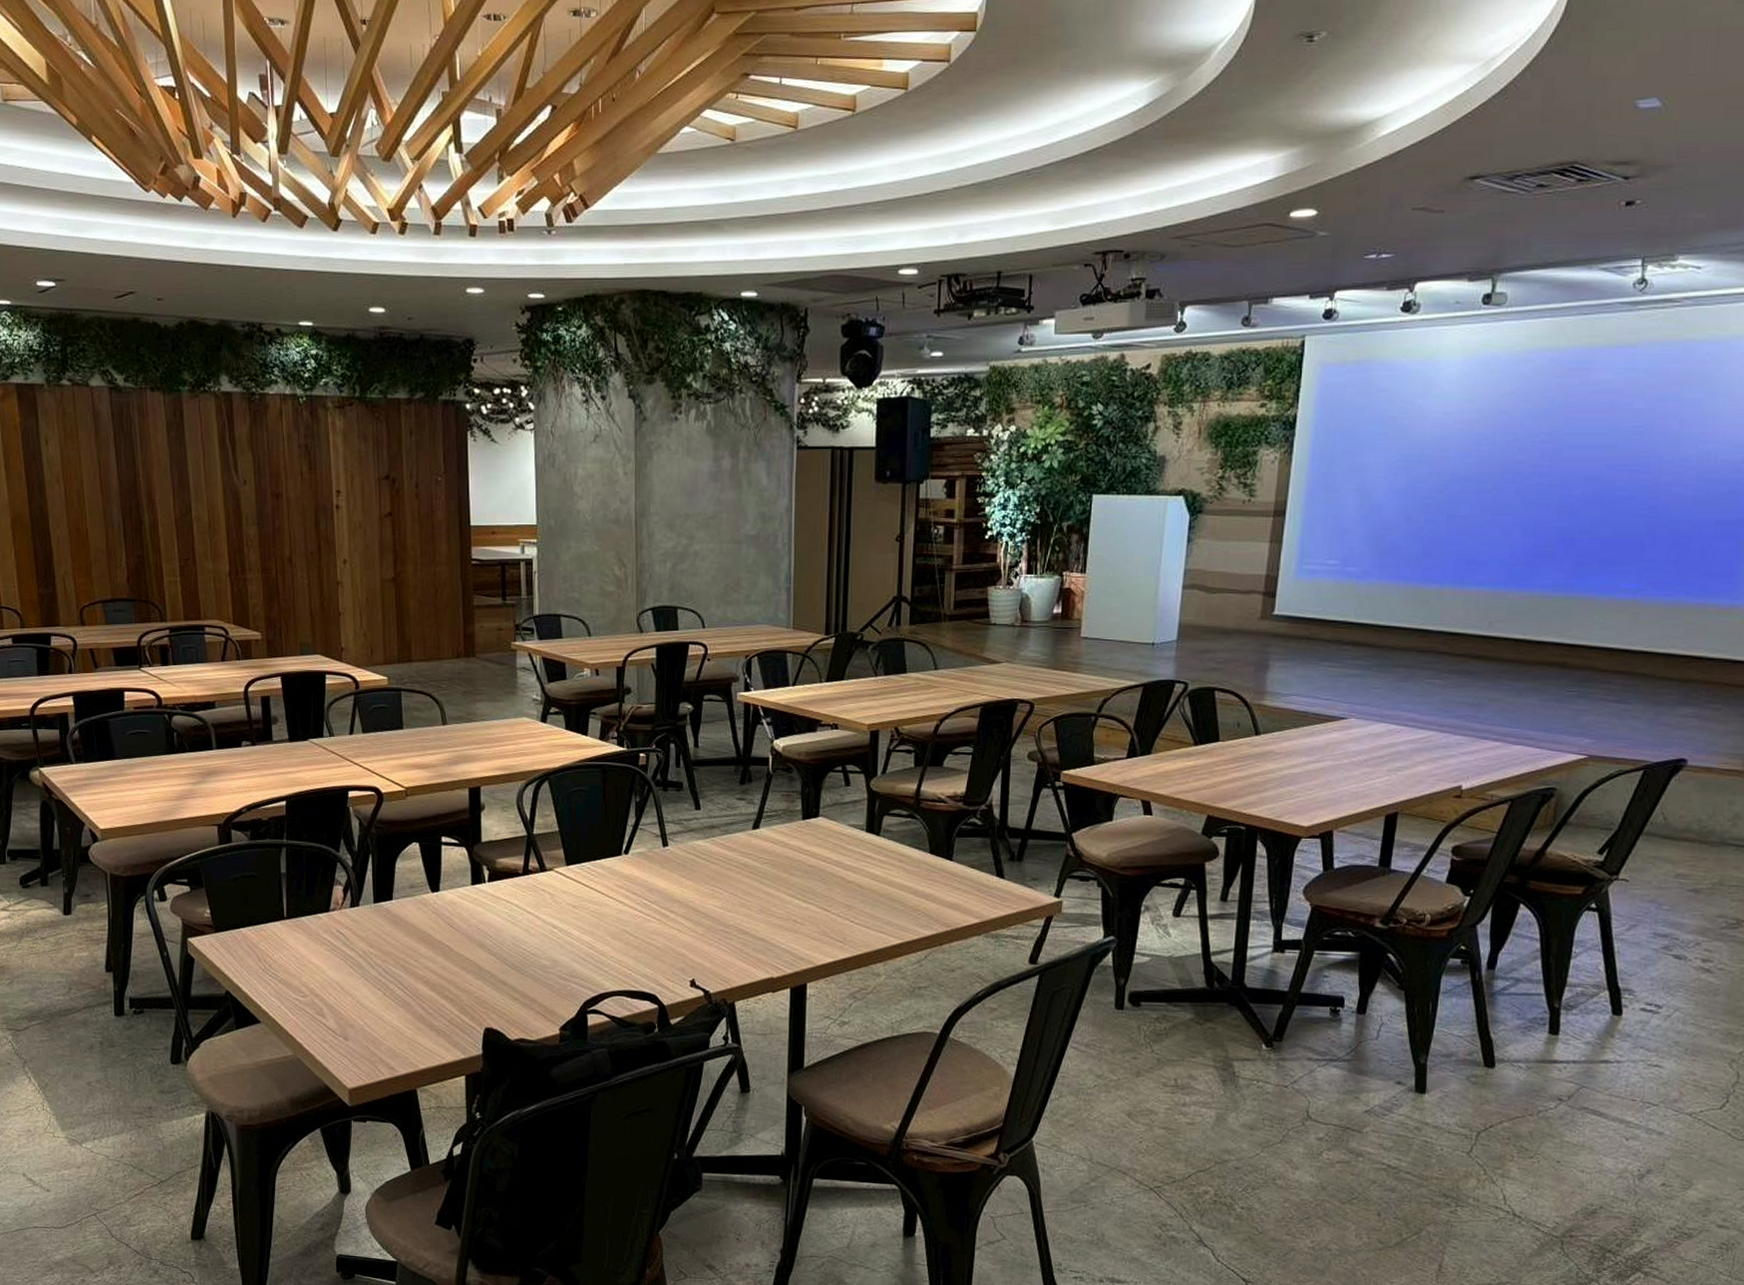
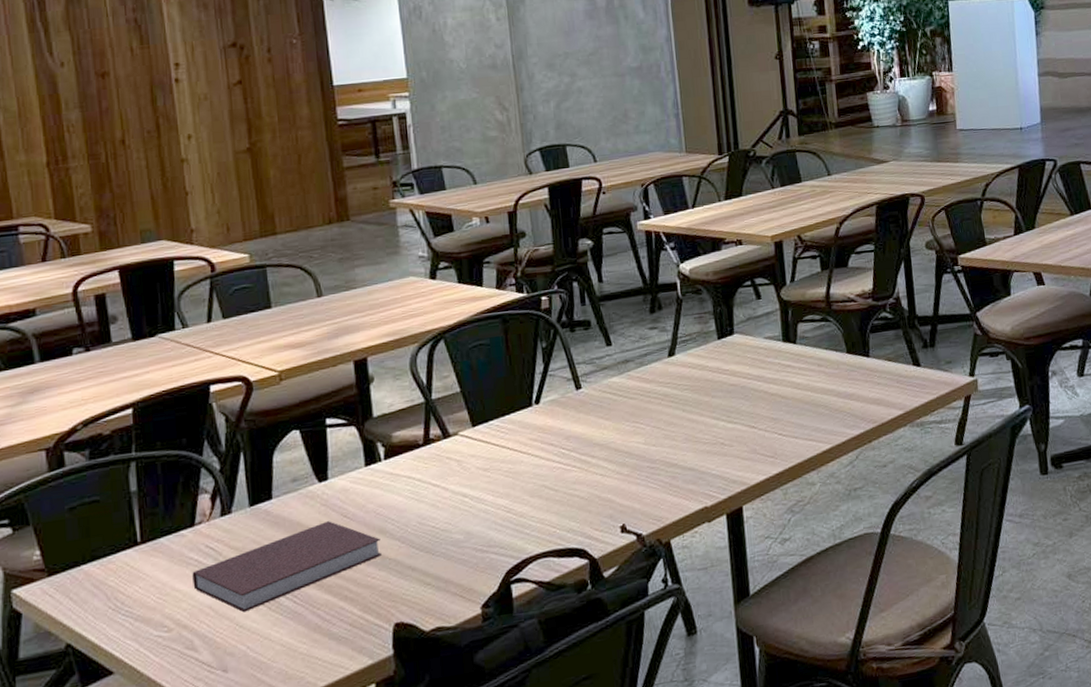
notebook: none [325,928,479,993] -> present [192,521,382,613]

